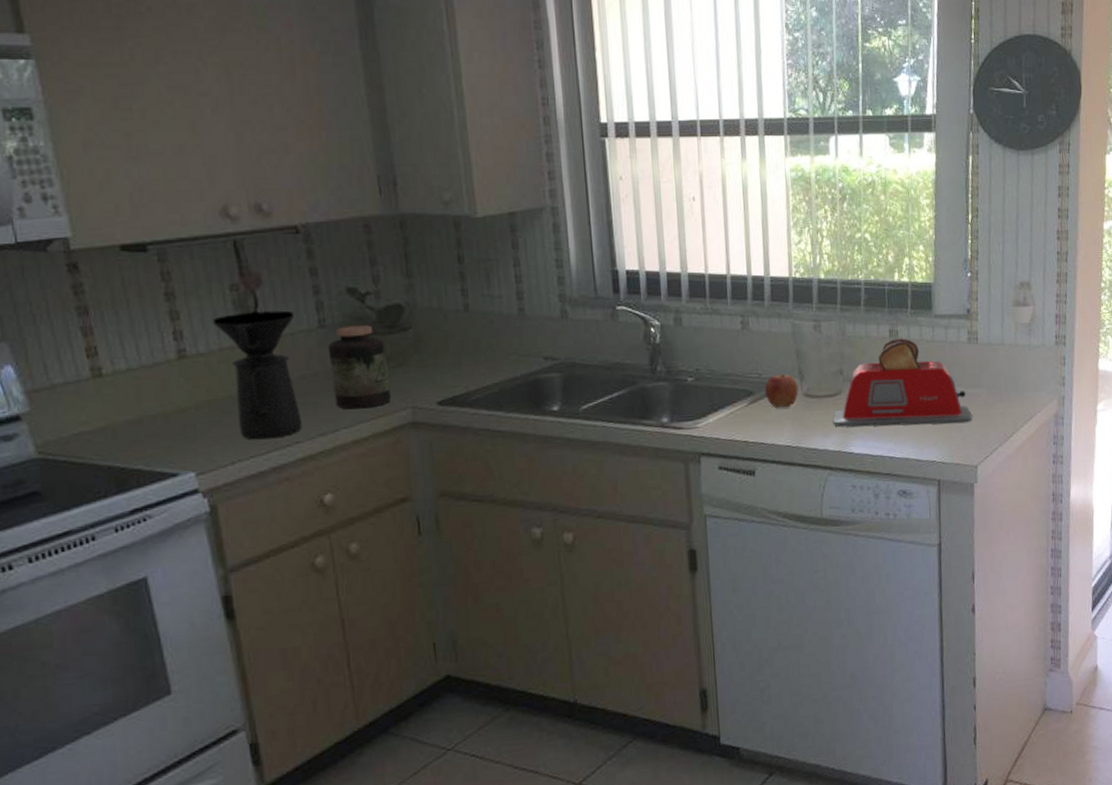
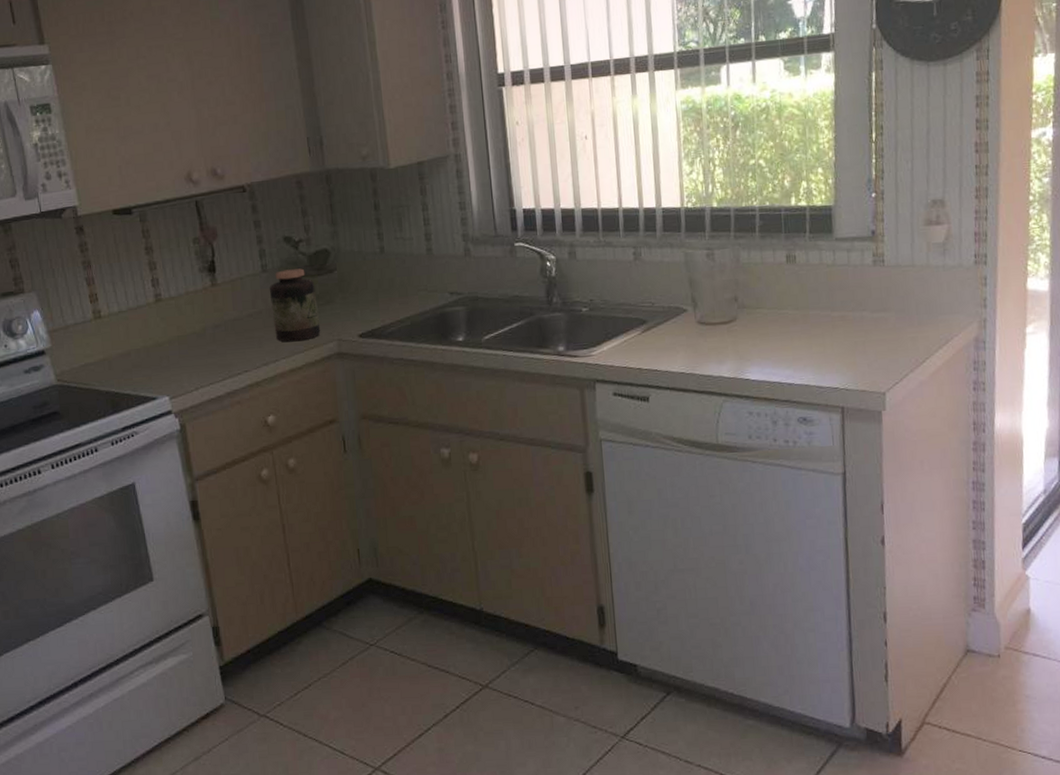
coffee maker: present [212,310,303,440] -> none [180,258,250,369]
apple: present [765,374,799,409] -> none [658,302,692,336]
toaster: present [832,338,972,427] -> none [727,263,879,354]

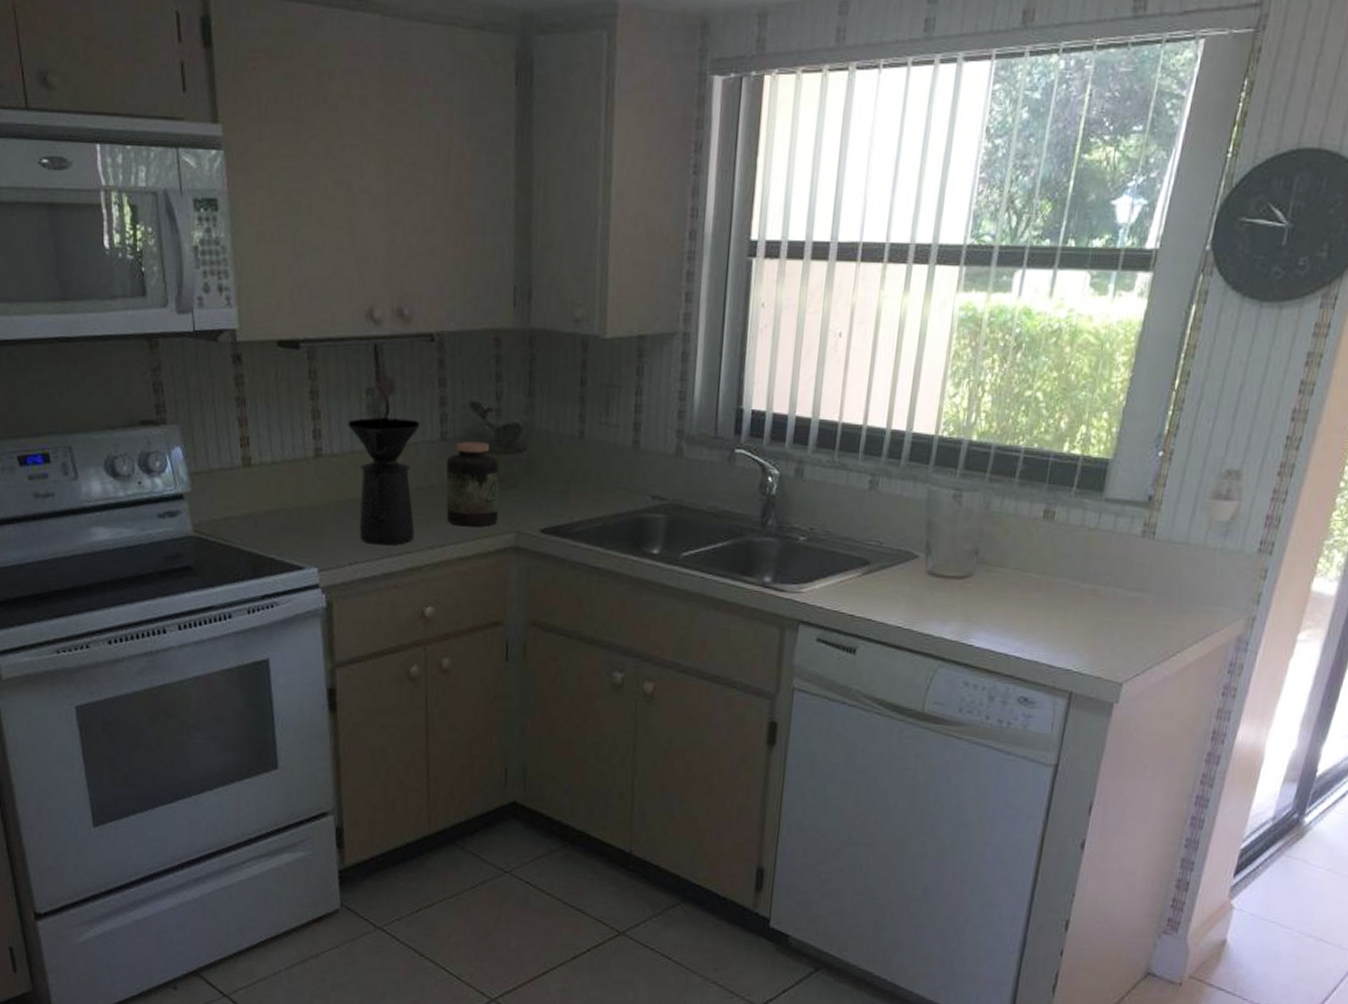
coffee maker: none [180,258,250,369] -> present [347,417,420,546]

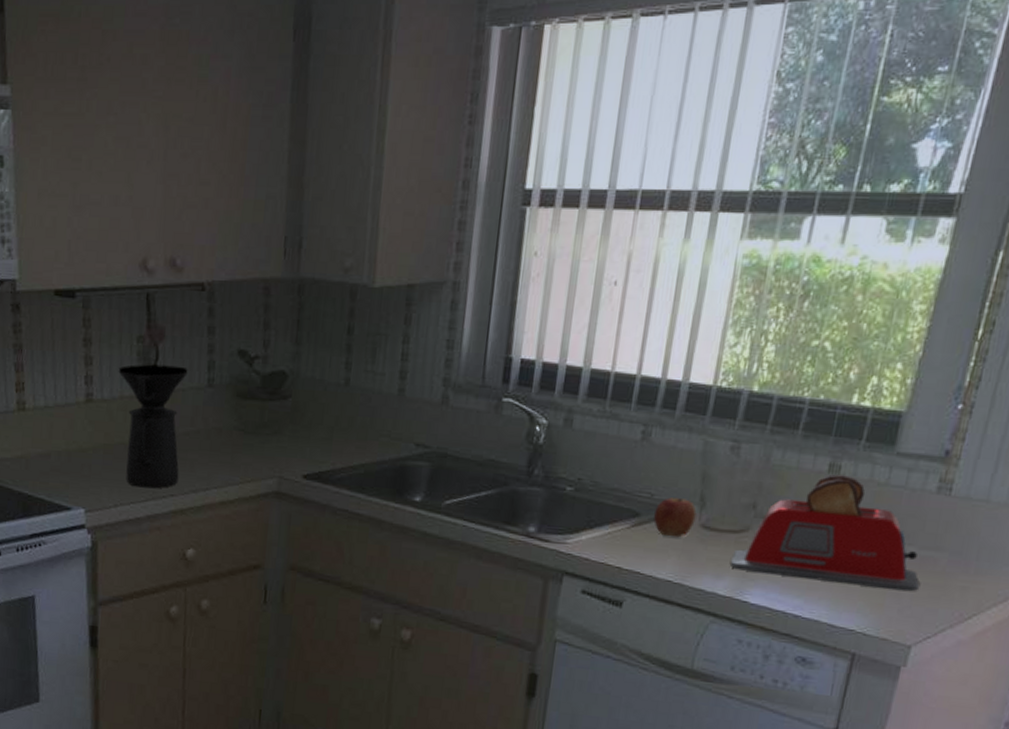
jar: present [446,441,499,527] -> none [210,388,264,472]
apple: none [883,545,923,585] -> present [653,497,697,538]
toaster: none [955,520,1128,632] -> present [729,474,919,592]

